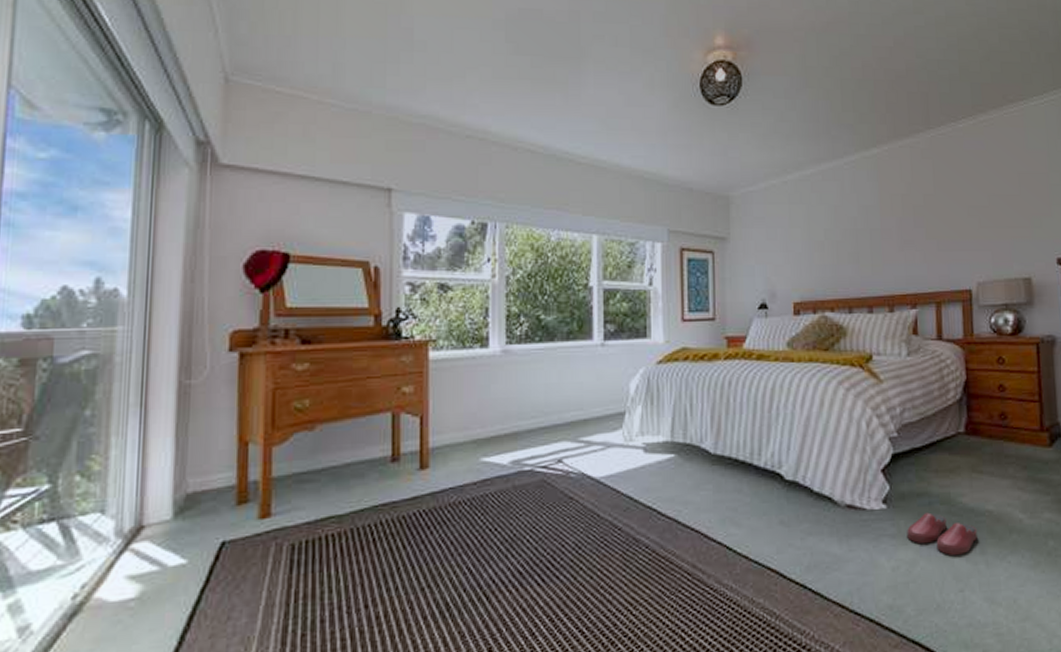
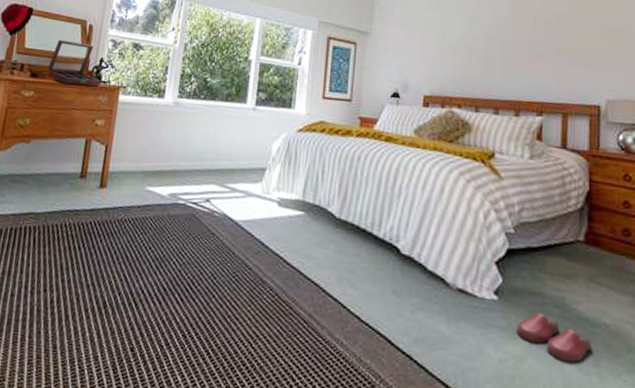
jewelry box: none [323,290,401,348] -> present [47,39,101,87]

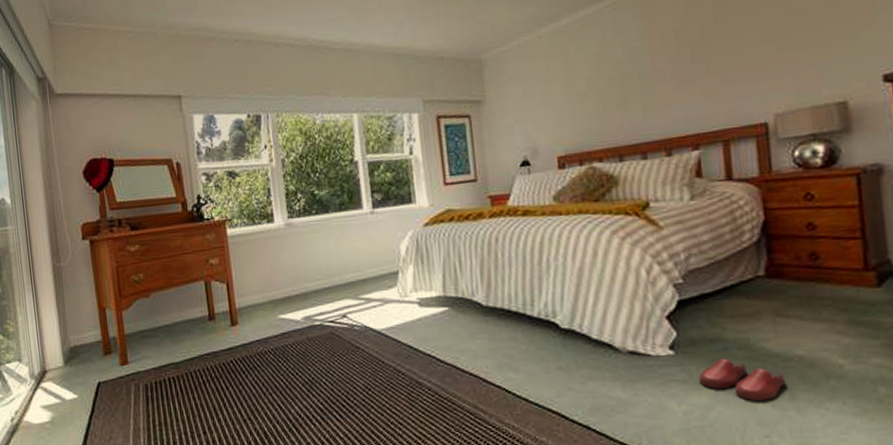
jewelry box: present [47,39,101,87] -> none [145,183,204,231]

